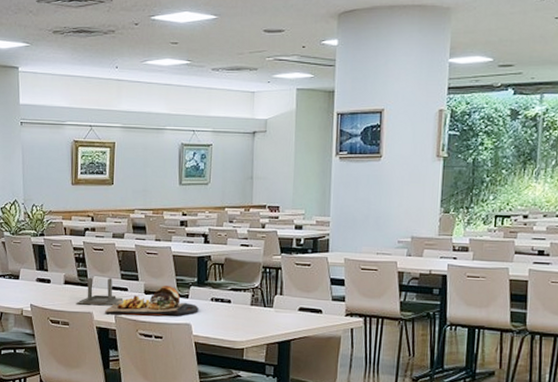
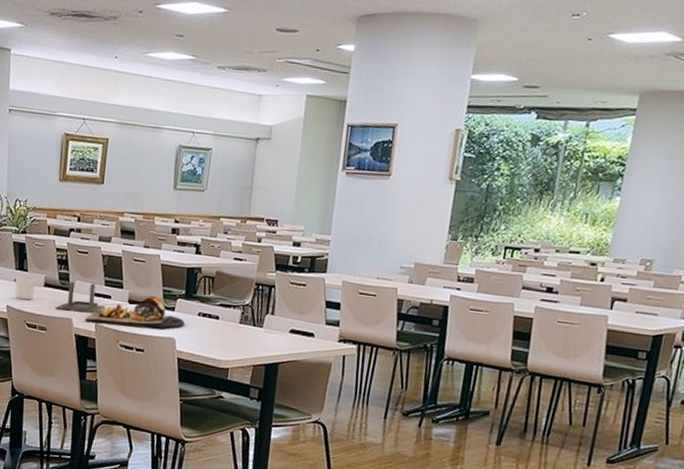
mug: none [37,276,56,298] -> present [14,276,36,300]

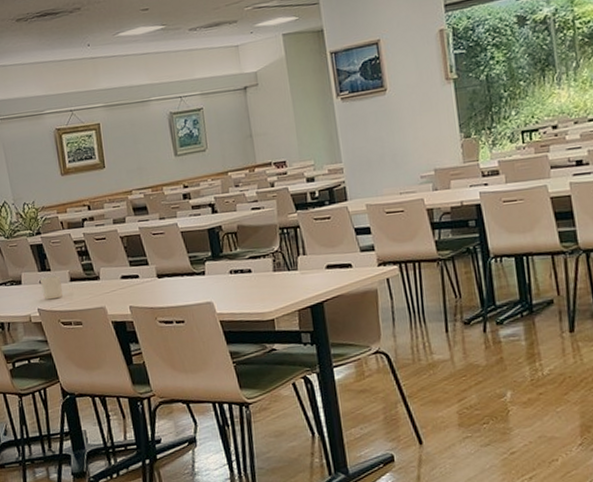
napkin holder: present [55,281,105,313] -> none [86,267,135,301]
food tray: present [85,296,185,329] -> none [118,265,219,307]

